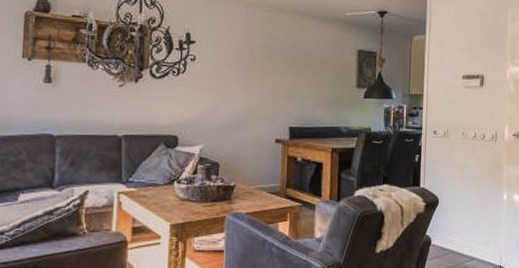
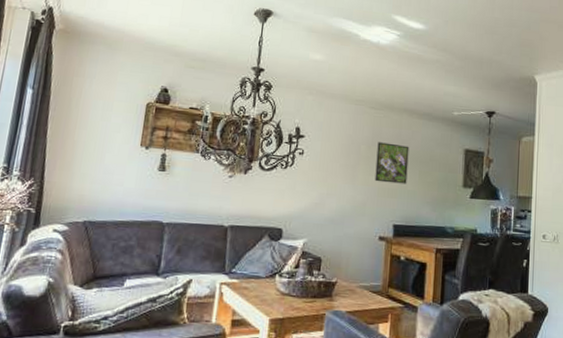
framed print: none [269,45,303,87] -> present [375,142,409,184]

